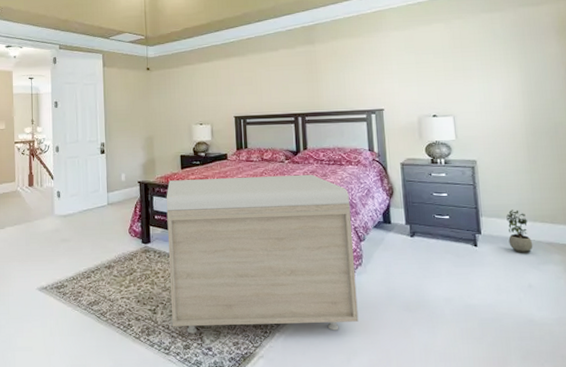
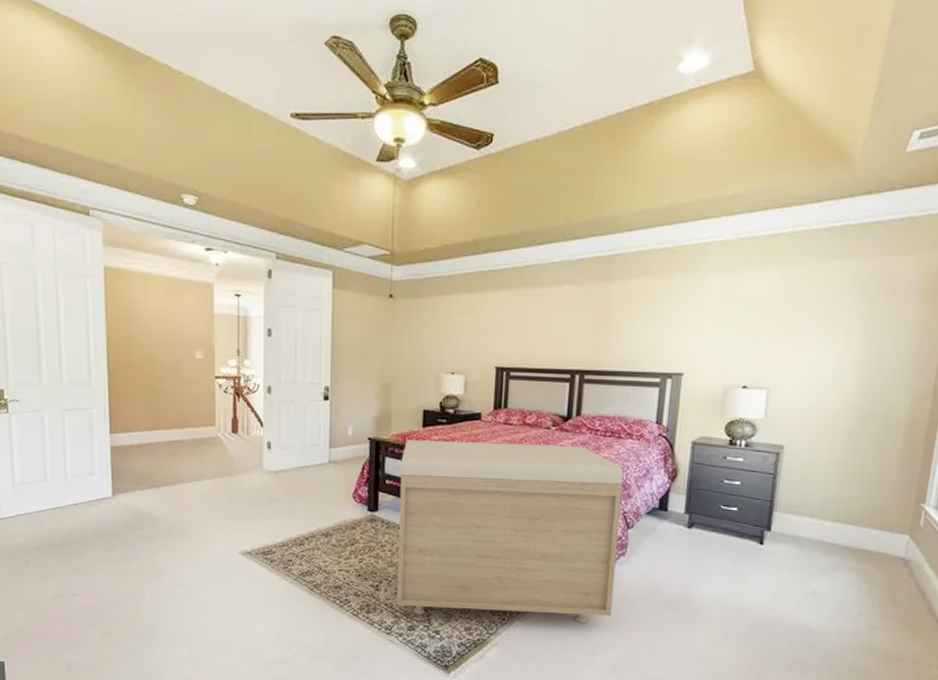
potted plant: present [506,209,533,253] -> none [800,506,829,556]

